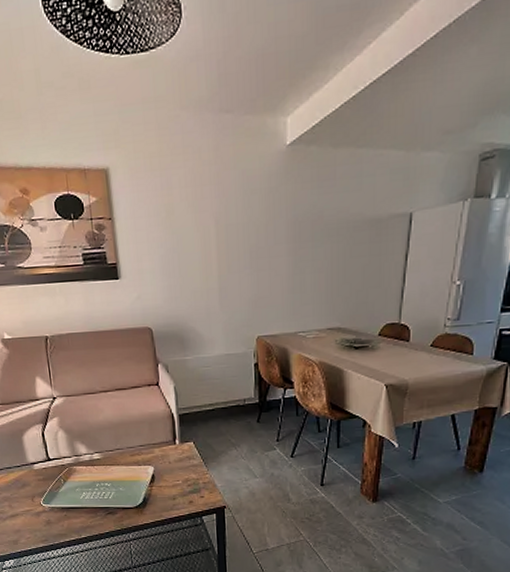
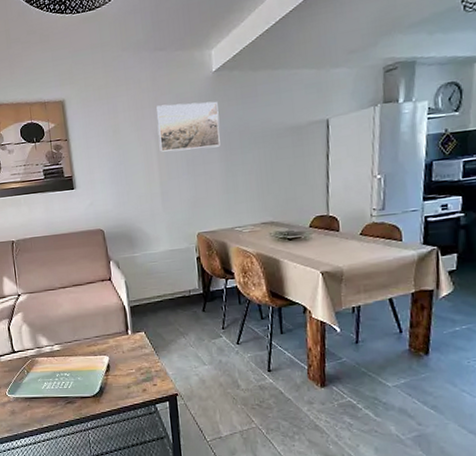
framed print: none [217,182,290,241] -> present [155,101,220,152]

